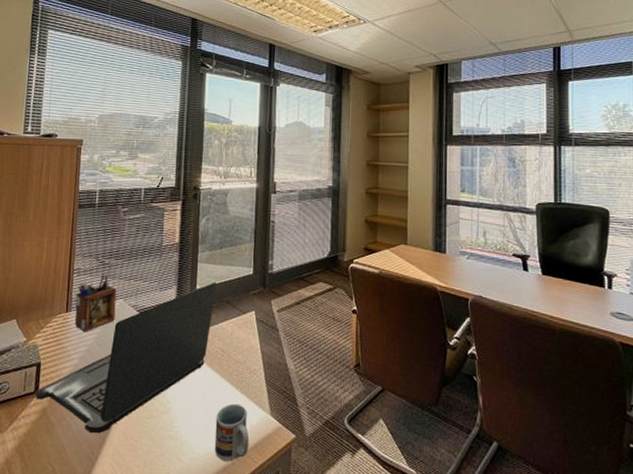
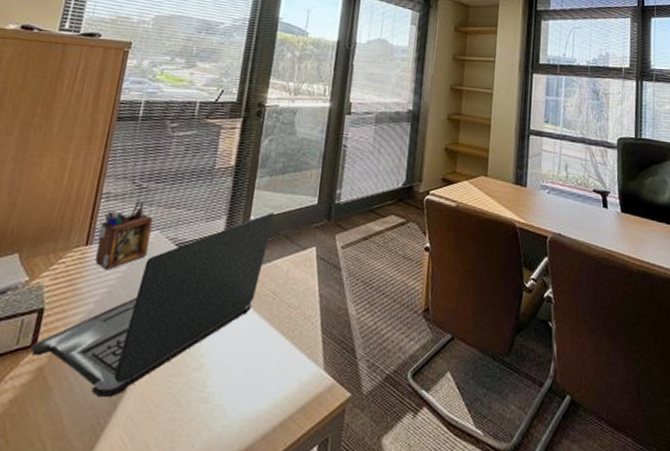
cup: present [214,403,250,461] -> none [254,356,297,428]

